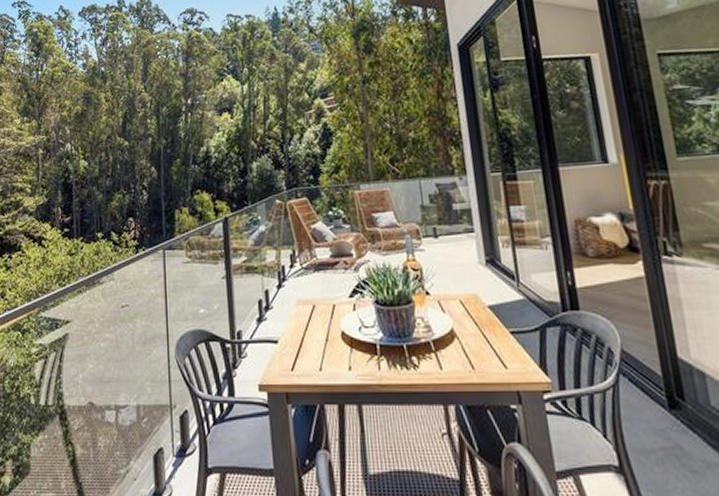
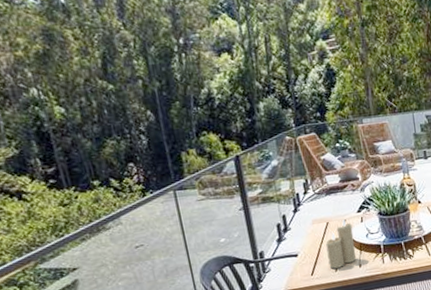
candle: none [310,304,346,367] -> present [326,220,357,269]

